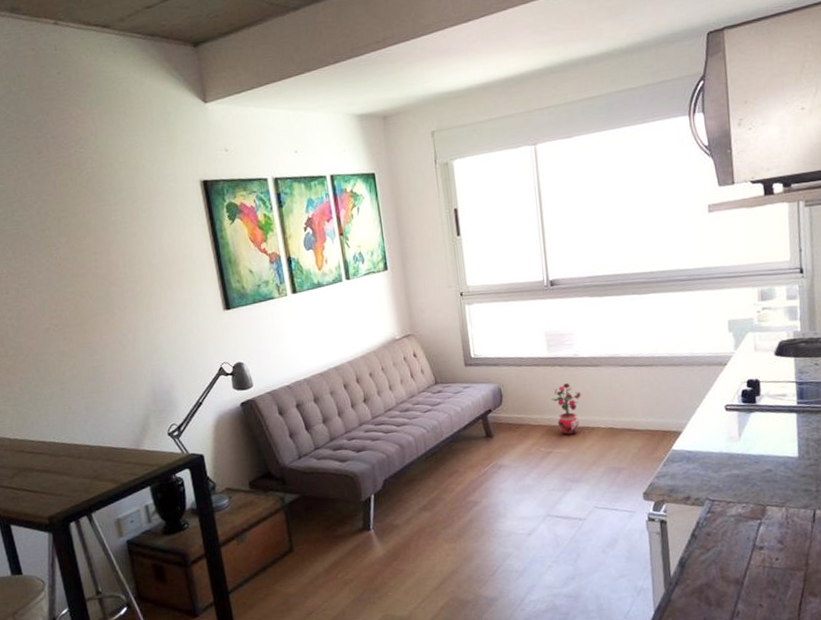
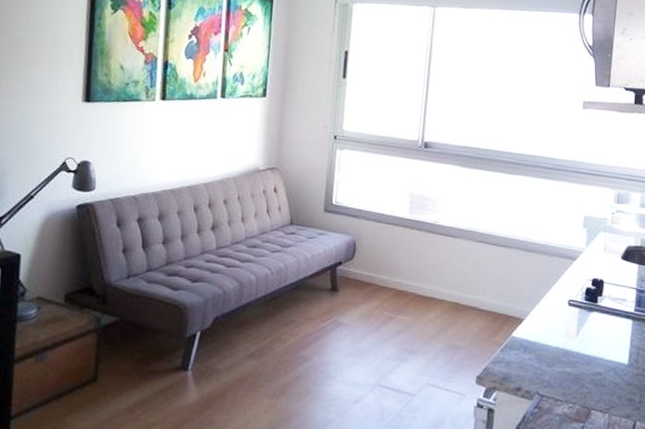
potted plant: present [551,382,581,435] -> none [403,248,434,303]

